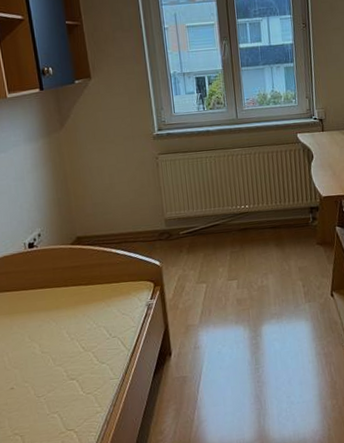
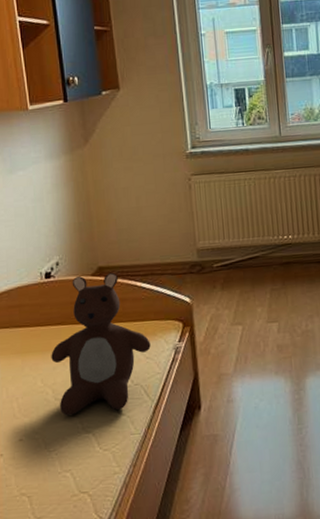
teddy bear: none [36,241,126,366] -> present [51,272,151,416]

